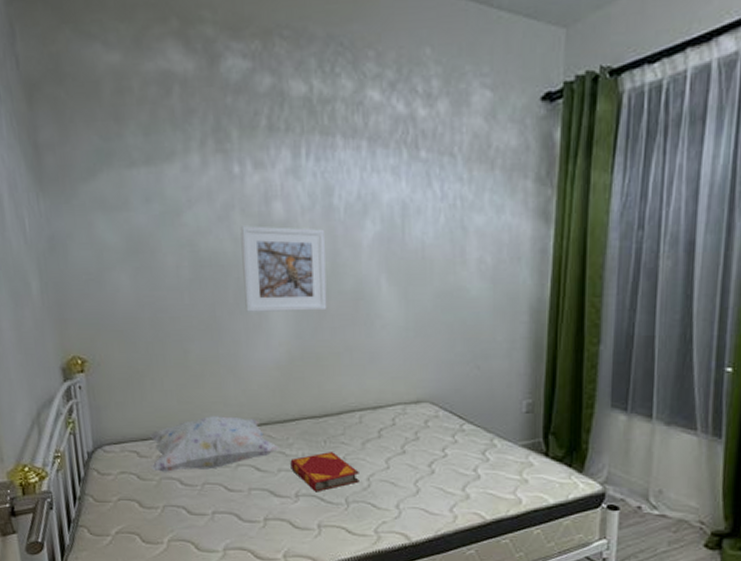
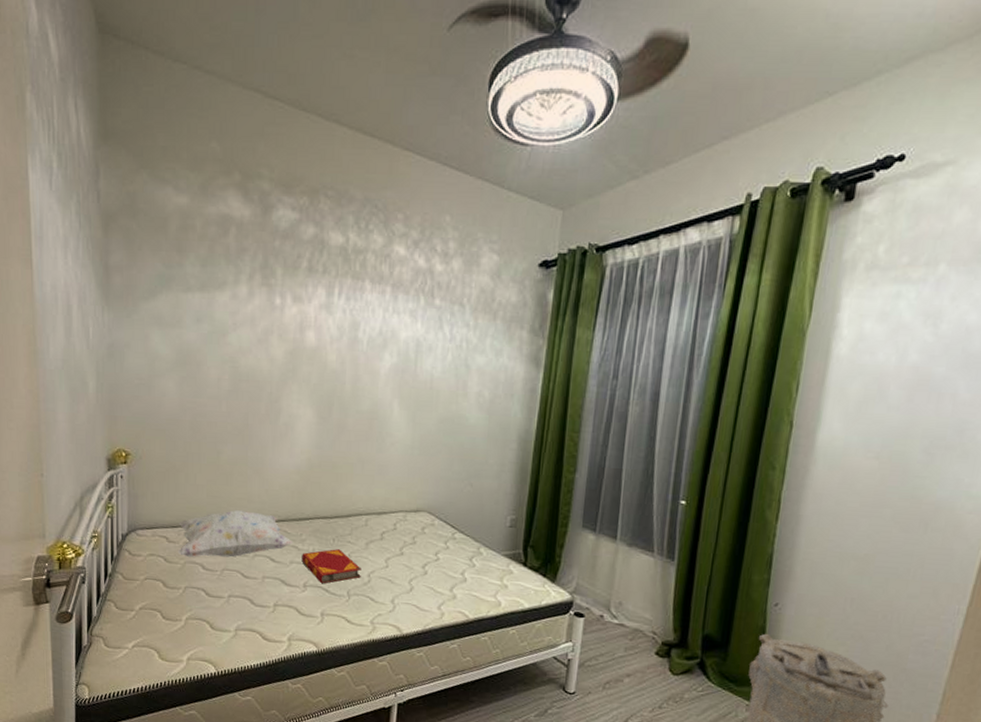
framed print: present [240,225,327,312] -> none [275,349,350,426]

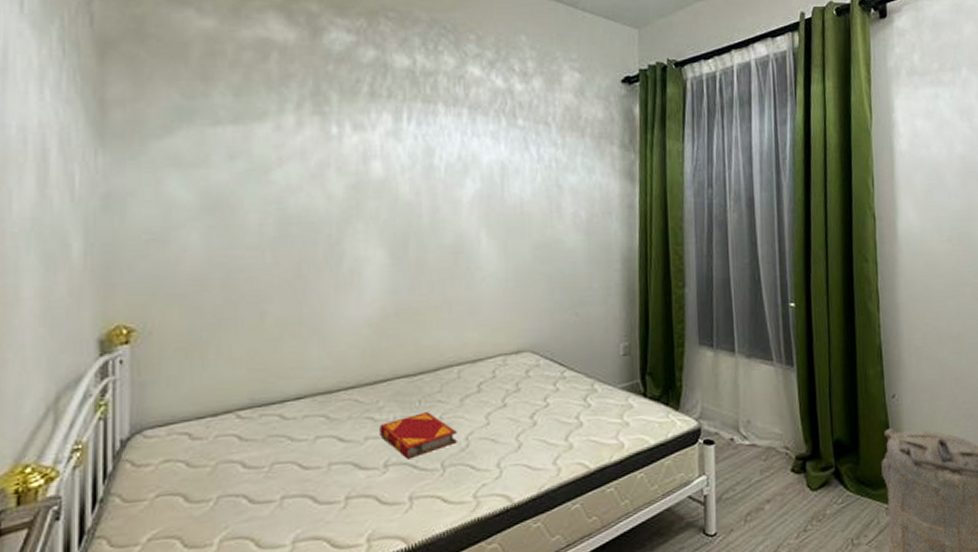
decorative pillow: present [179,510,293,558] -> none [207,381,367,456]

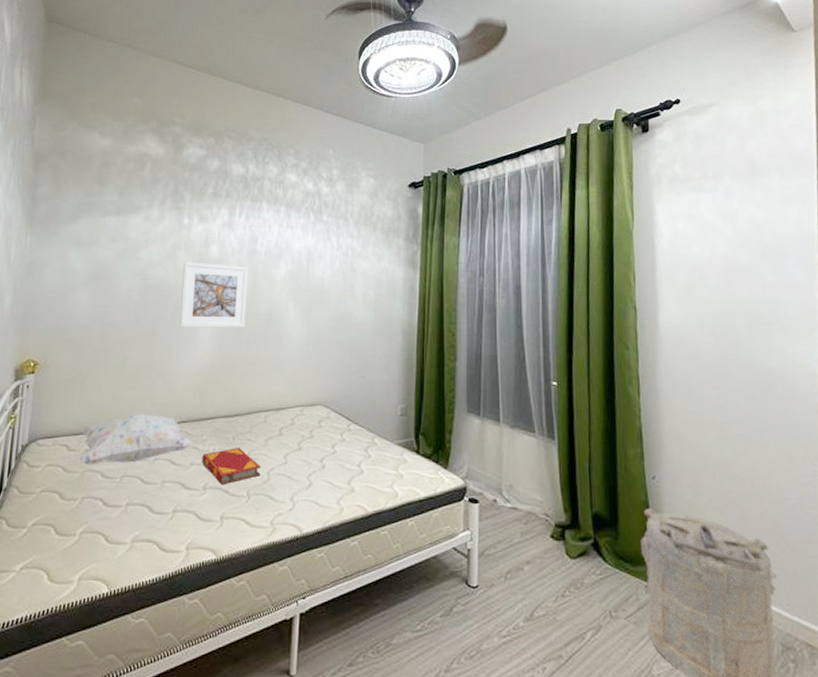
decorative pillow: none [207,381,367,456] -> present [78,414,194,466]
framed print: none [335,183,426,269] -> present [180,262,249,328]

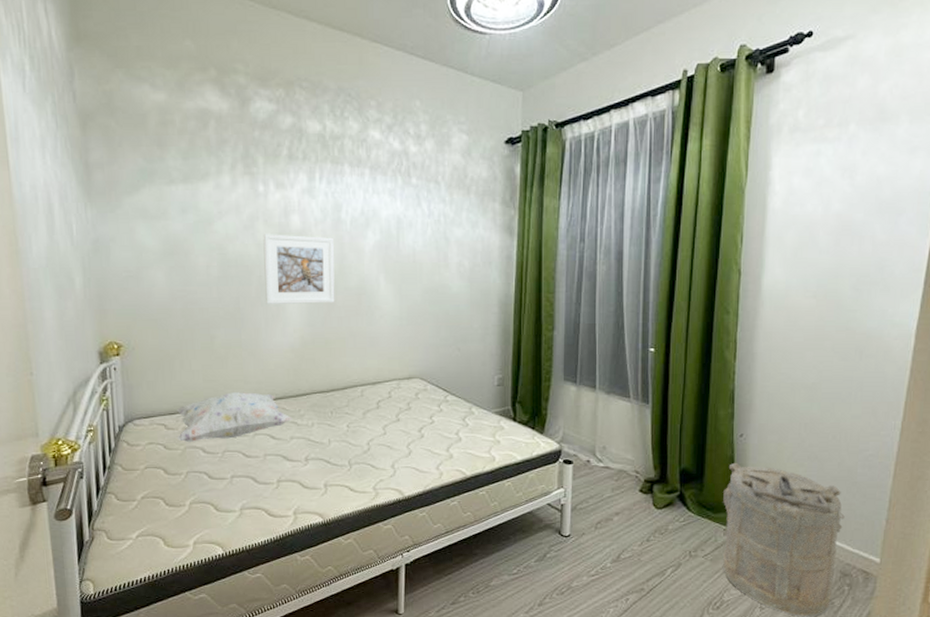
hardback book: present [202,448,261,485] -> none [301,421,361,456]

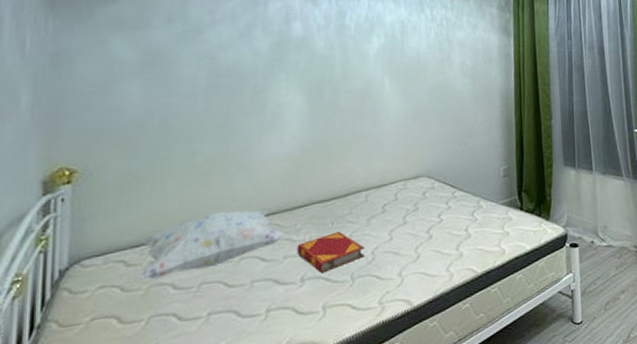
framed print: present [263,234,335,304] -> none [260,41,338,113]
hardback book: none [301,421,361,456] -> present [297,231,365,274]

